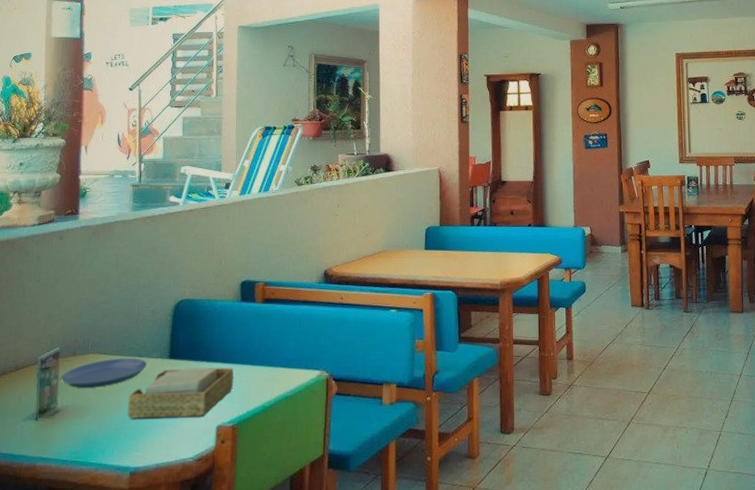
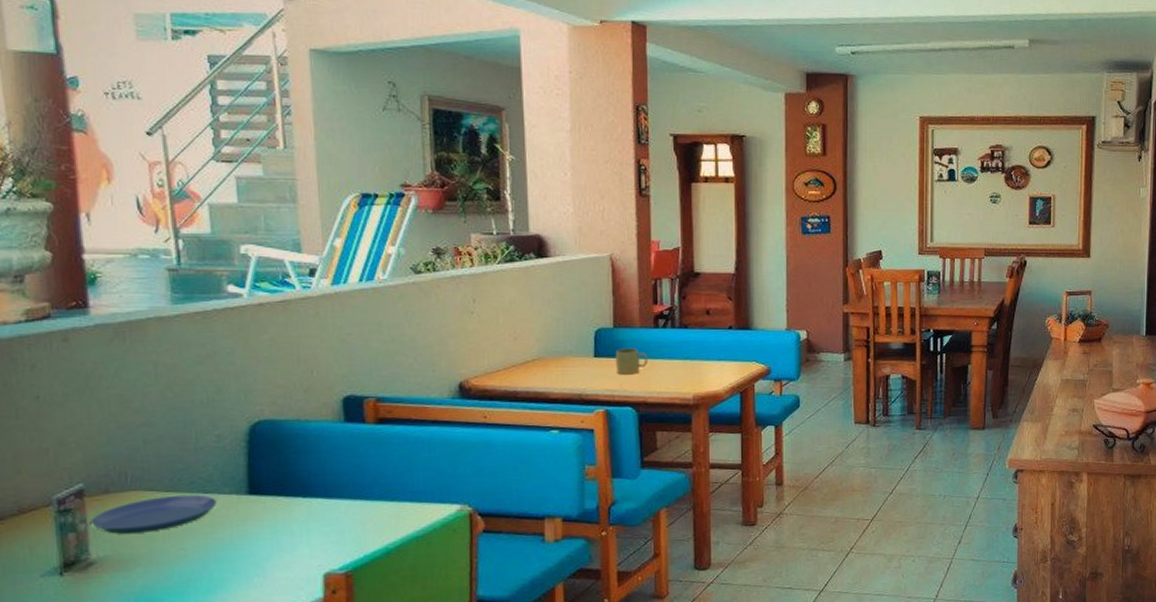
napkin holder: present [127,367,234,419] -> none [194,503,344,569]
mug: none [441,243,466,264] -> present [615,348,648,375]

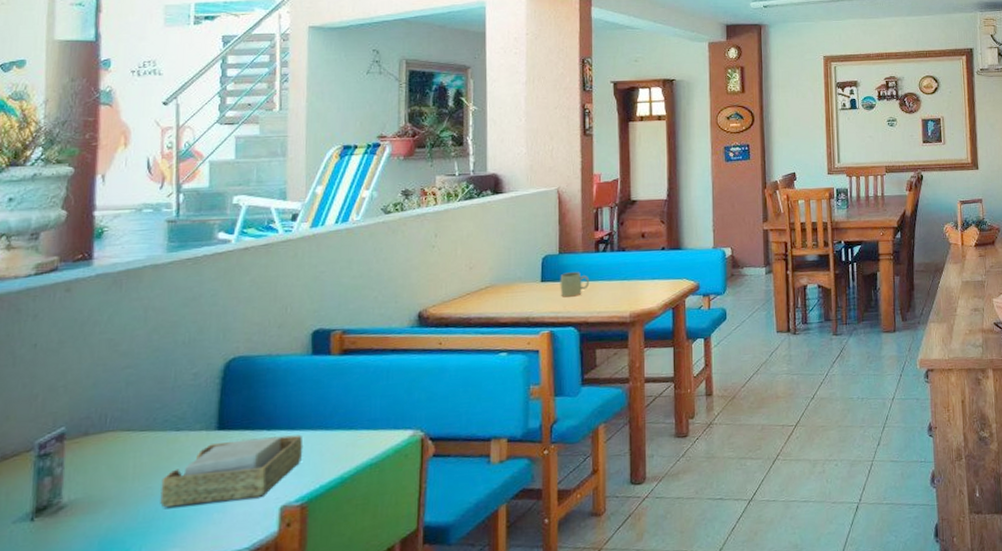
plate: present [91,494,217,534] -> none [68,432,187,476]
napkin holder: none [194,503,344,569] -> present [160,434,303,508]

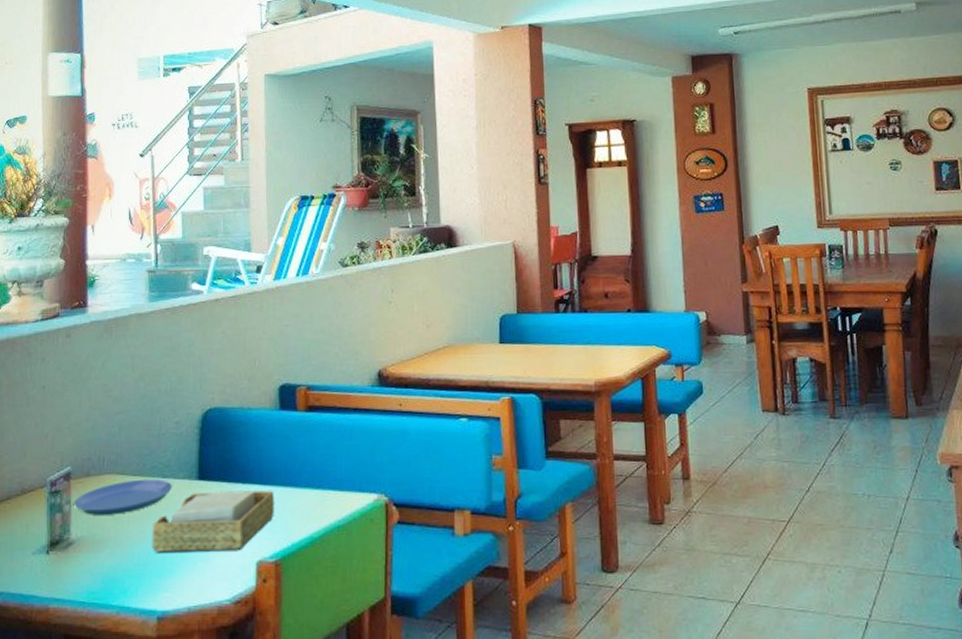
plate: none [68,432,187,476] -> present [74,479,172,515]
mug: present [560,272,590,297] -> none [519,334,551,361]

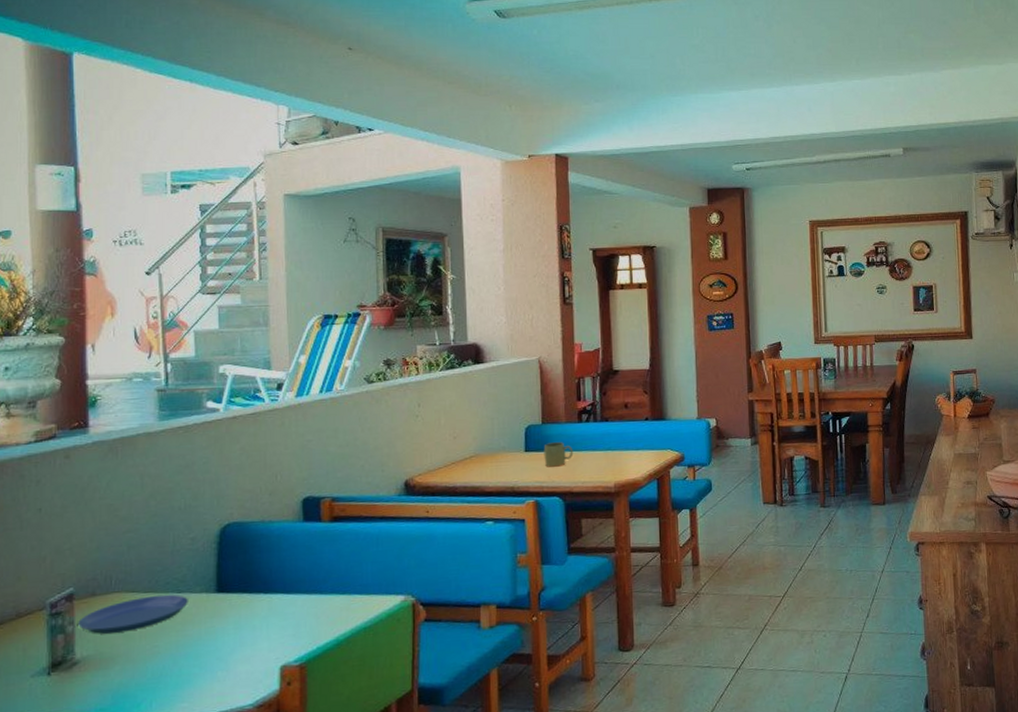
napkin holder: present [152,490,275,553] -> none [167,598,300,666]
mug: none [519,334,551,361] -> present [543,442,574,467]

